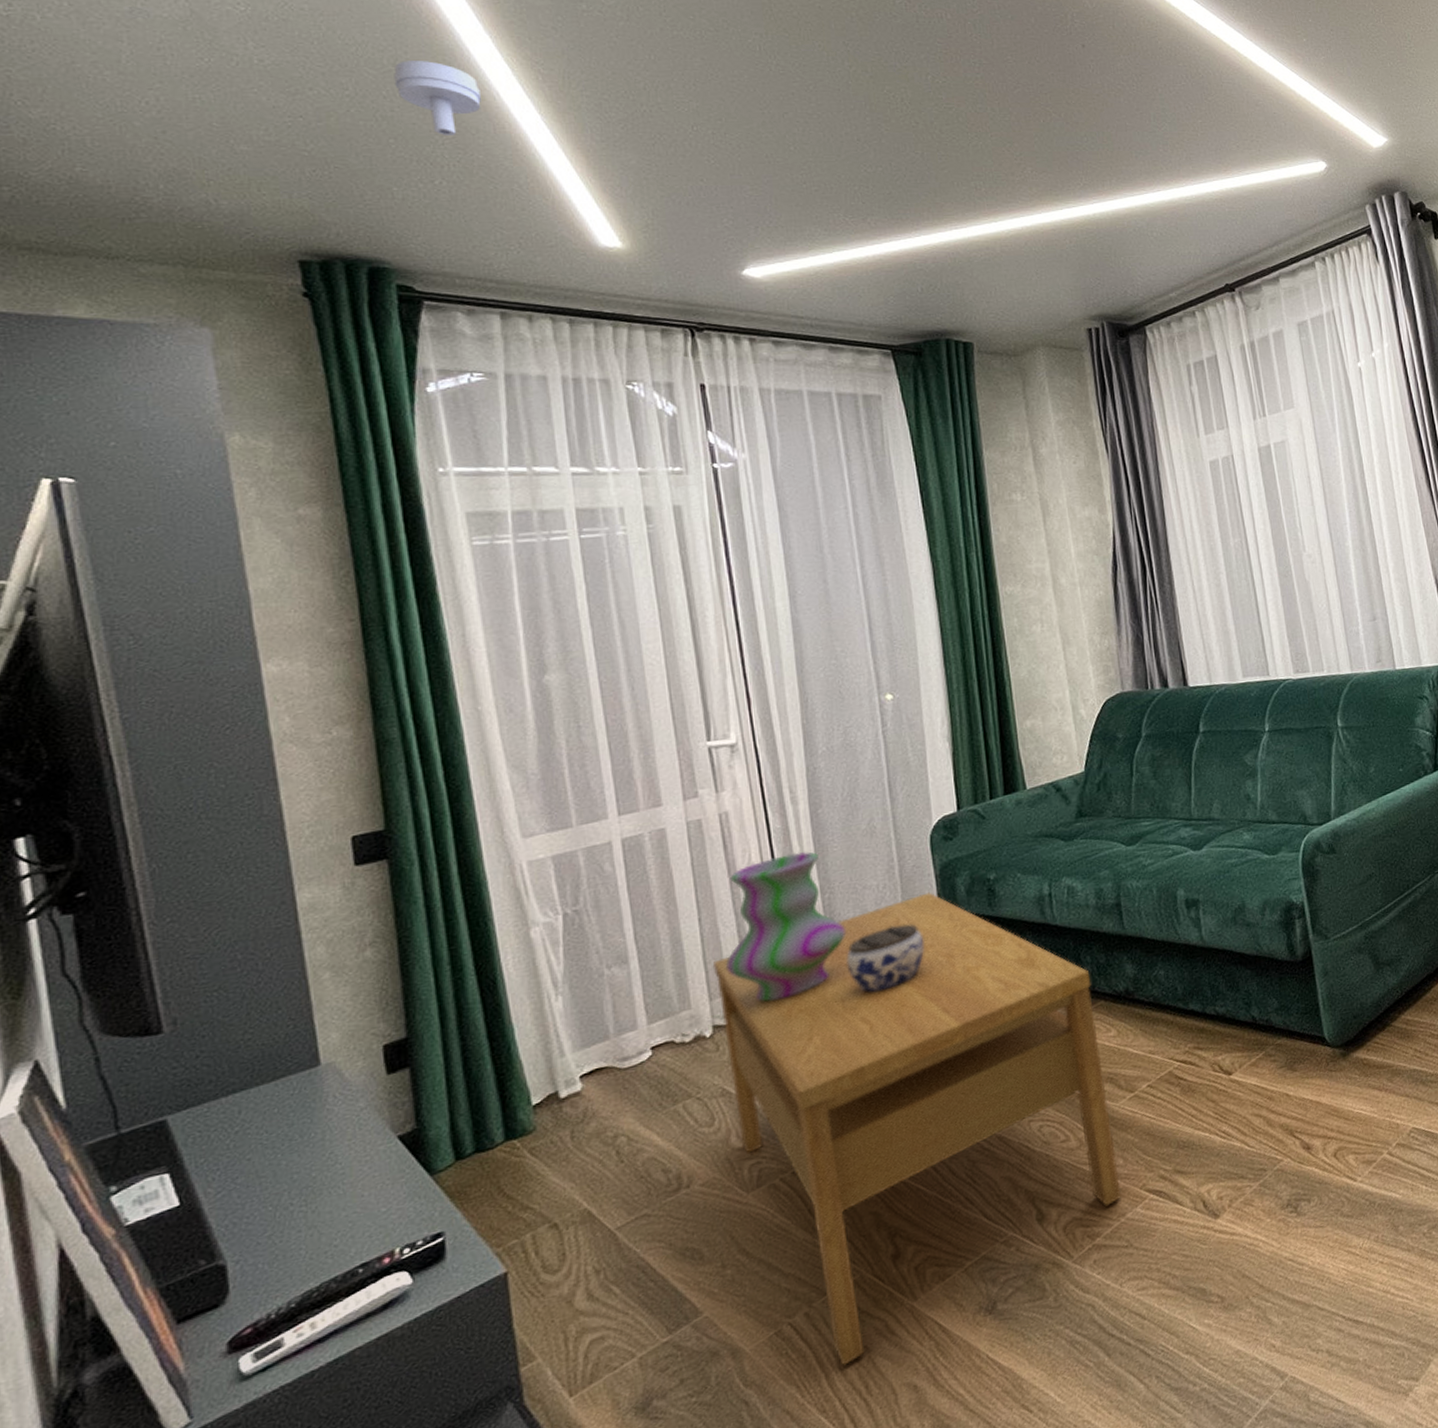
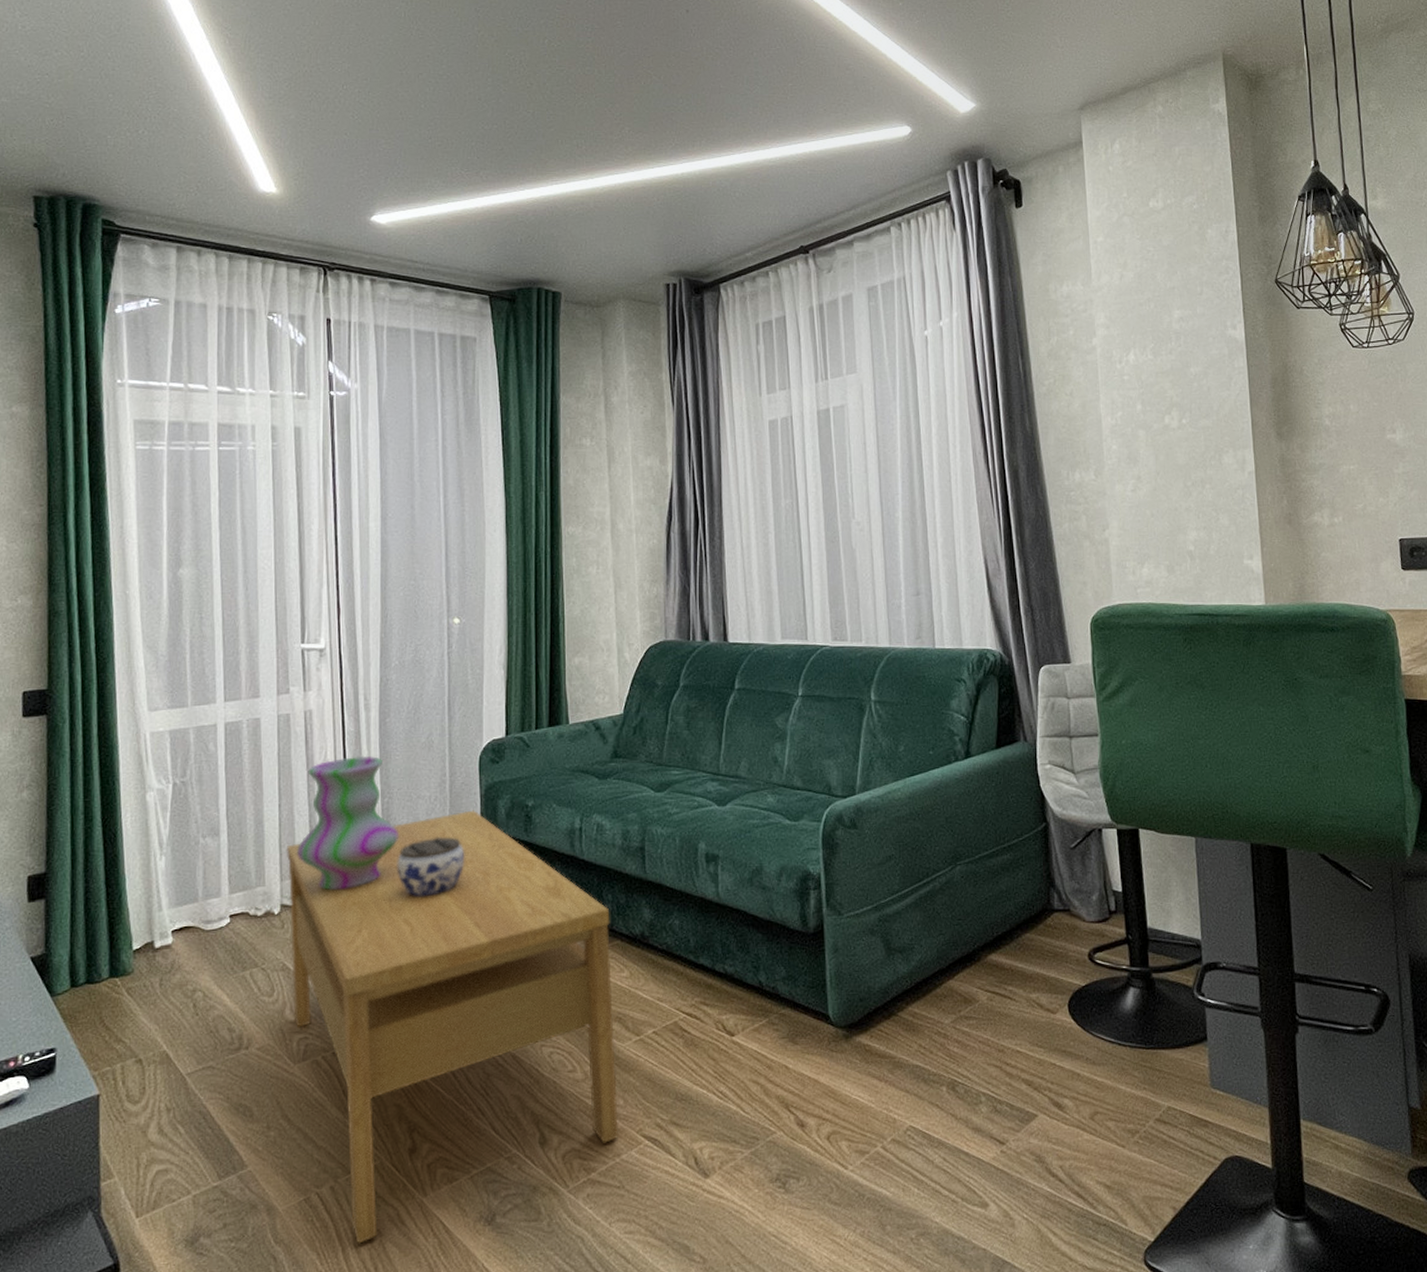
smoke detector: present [394,61,481,135] -> none [117,27,180,91]

